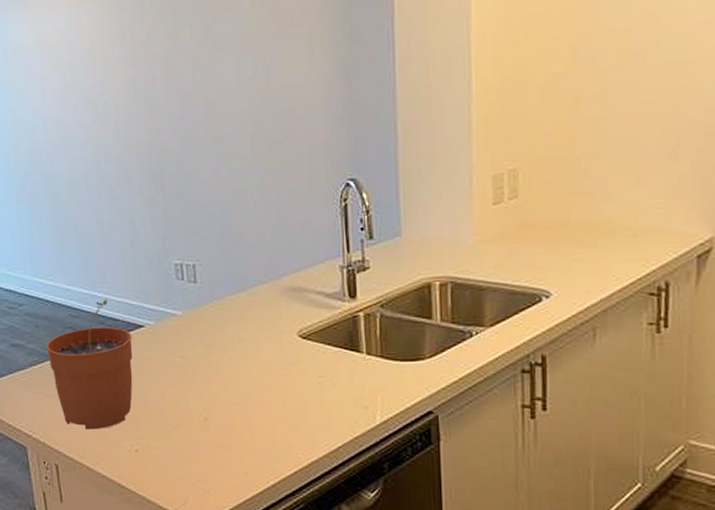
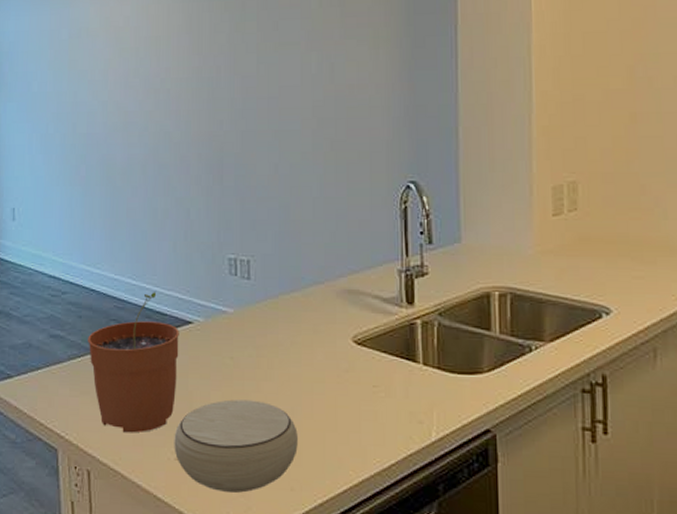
bowl: none [133,395,250,478] -> present [174,399,298,493]

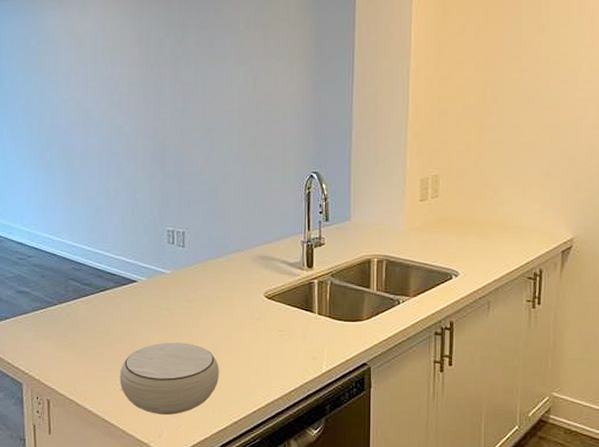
plant pot: present [88,292,179,433] -> none [49,256,126,370]

